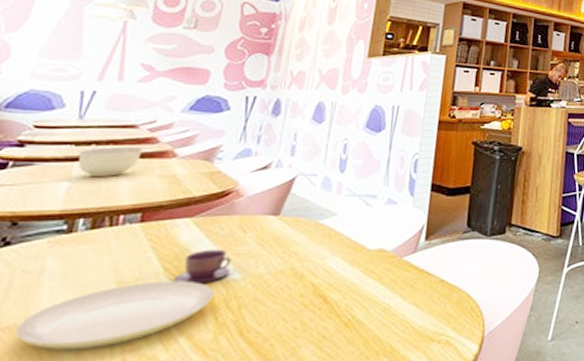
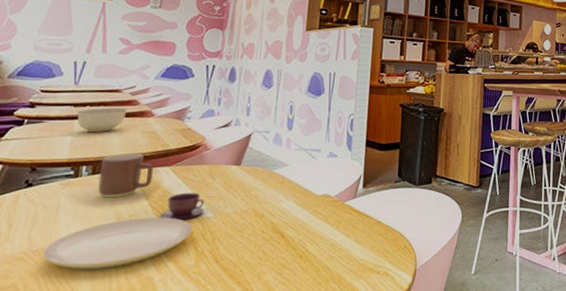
mug: none [96,201,171,258] -> present [97,153,154,198]

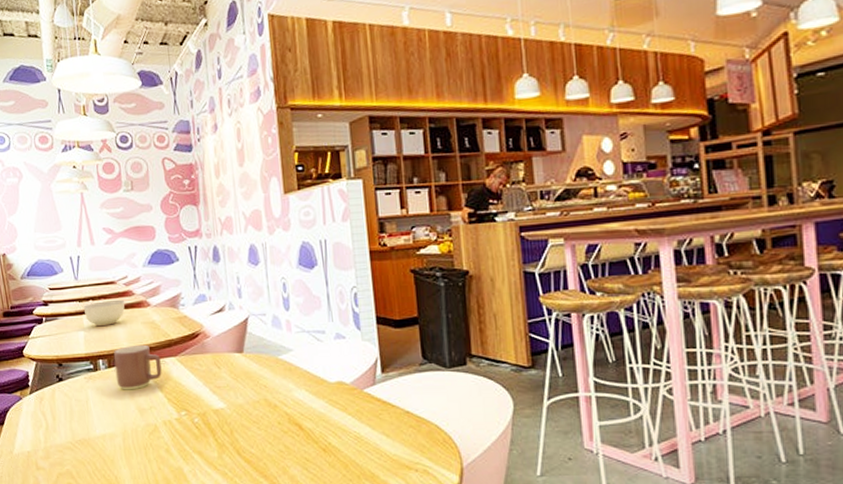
plate: present [43,217,193,270] -> none [85,409,209,460]
teacup: present [160,192,205,220] -> none [176,383,217,411]

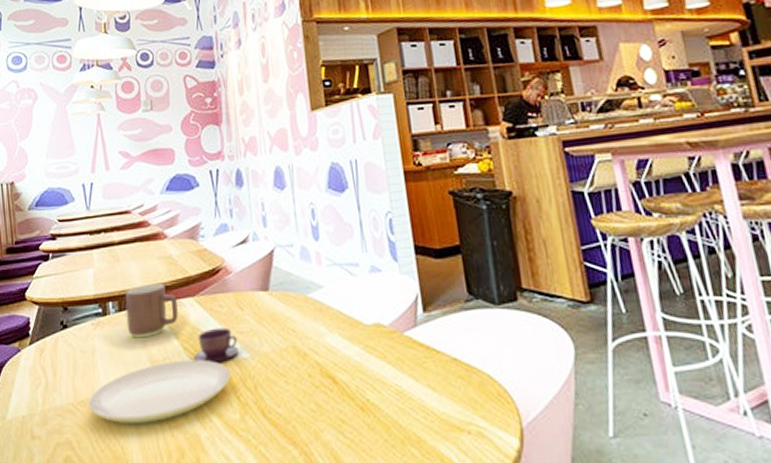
bowl: present [83,300,125,327] -> none [94,232,140,263]
plate: none [85,409,209,460] -> present [89,359,231,425]
teacup: none [176,383,217,411] -> present [194,327,239,362]

